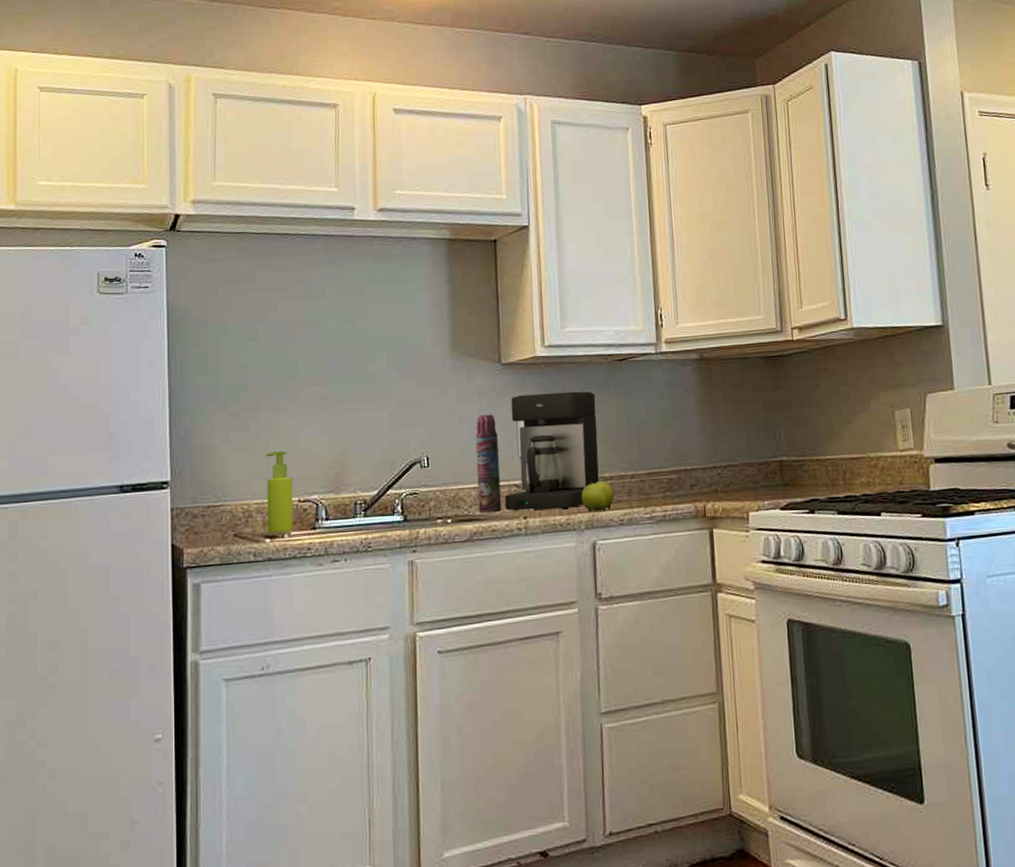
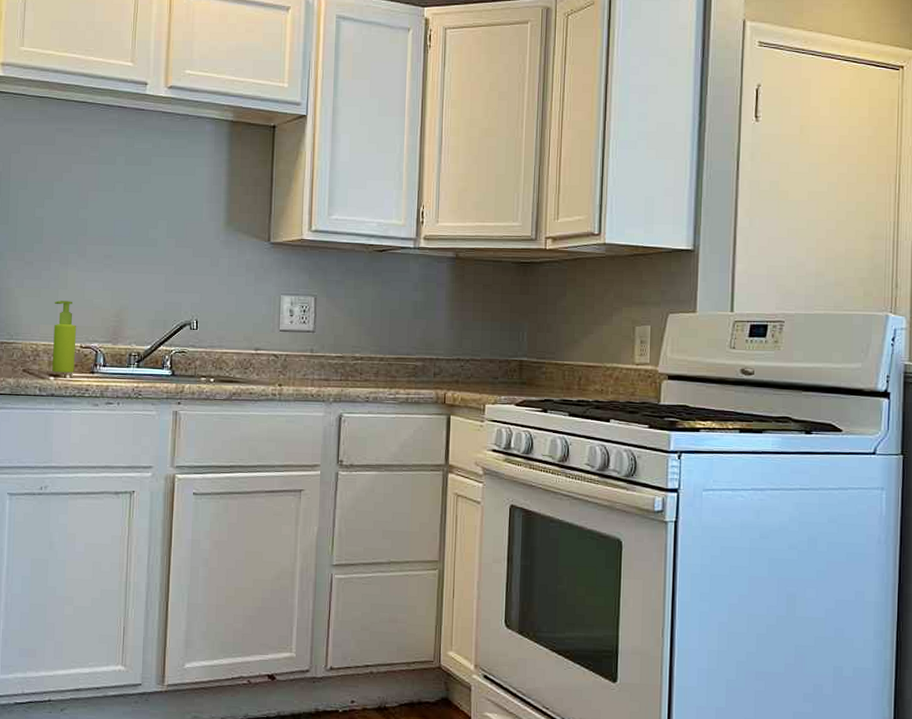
whipped cream can: present [475,414,502,514] -> none [239,287,262,378]
coffee maker: present [504,391,599,511] -> none [262,274,354,382]
fruit: present [581,480,614,512] -> none [332,359,362,387]

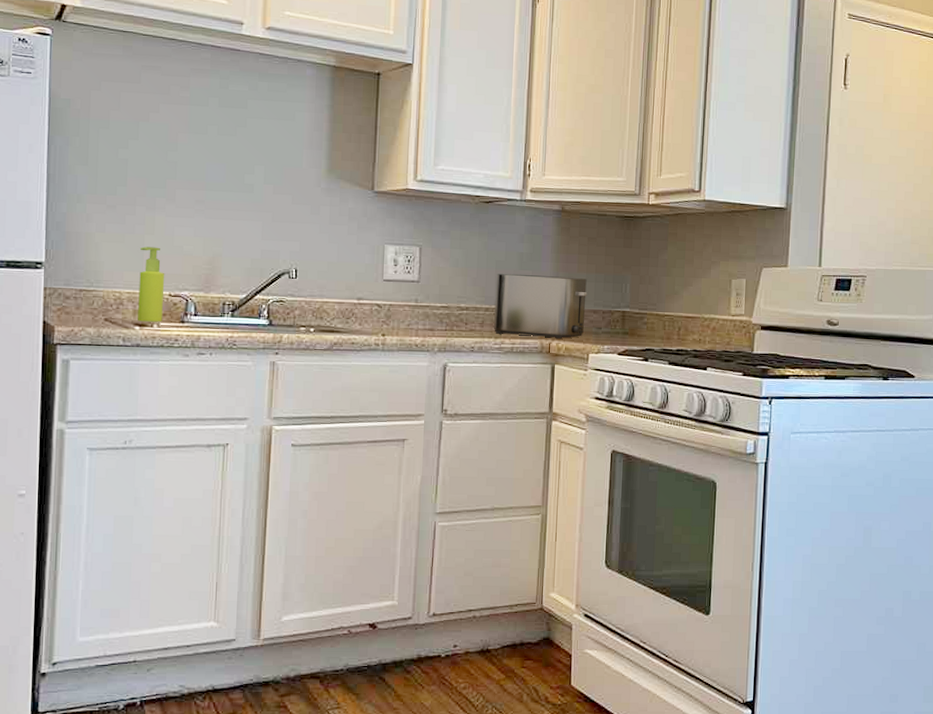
toaster: none [387,322,483,389] -> present [493,273,588,339]

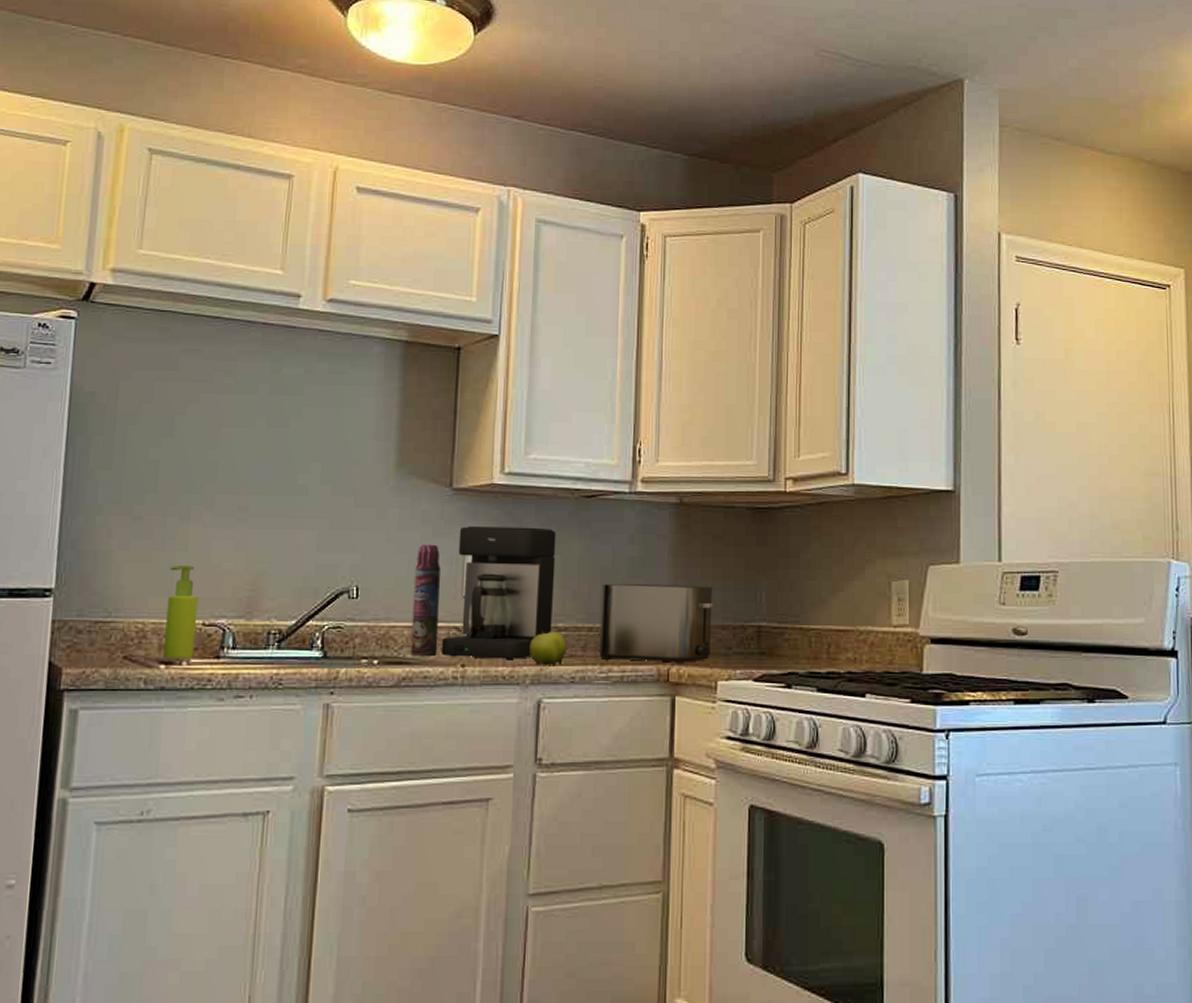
whipped cream can: none [340,236,365,328] -> present [410,544,442,657]
coffee maker: none [365,223,460,332] -> present [441,526,557,660]
fruit: none [437,309,468,337] -> present [529,630,567,665]

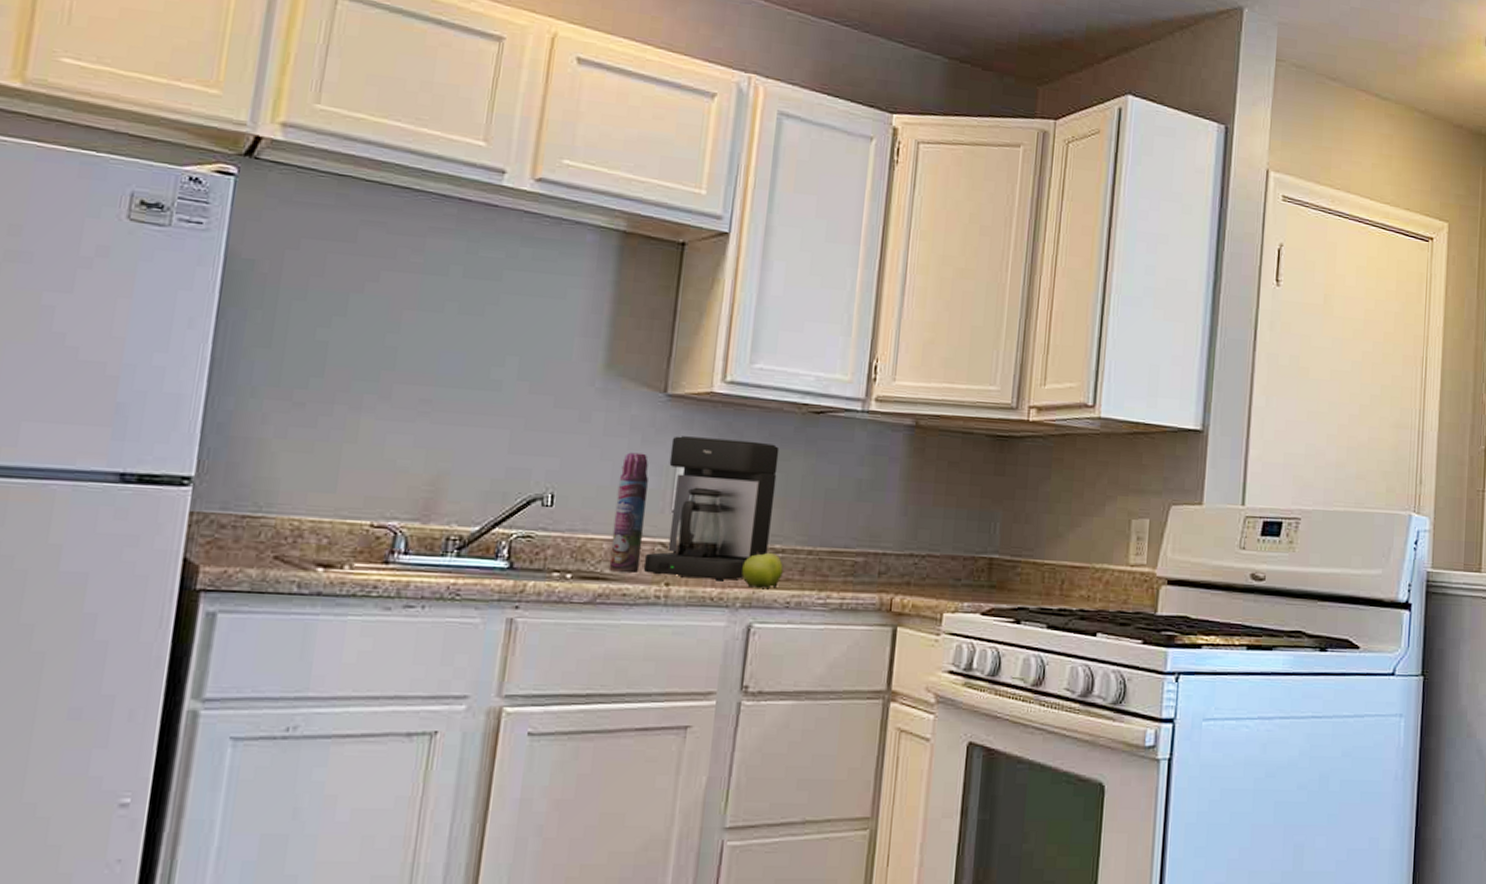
soap dispenser: present [163,565,199,659] -> none [322,459,368,562]
toaster: present [598,583,714,663] -> none [817,505,945,593]

